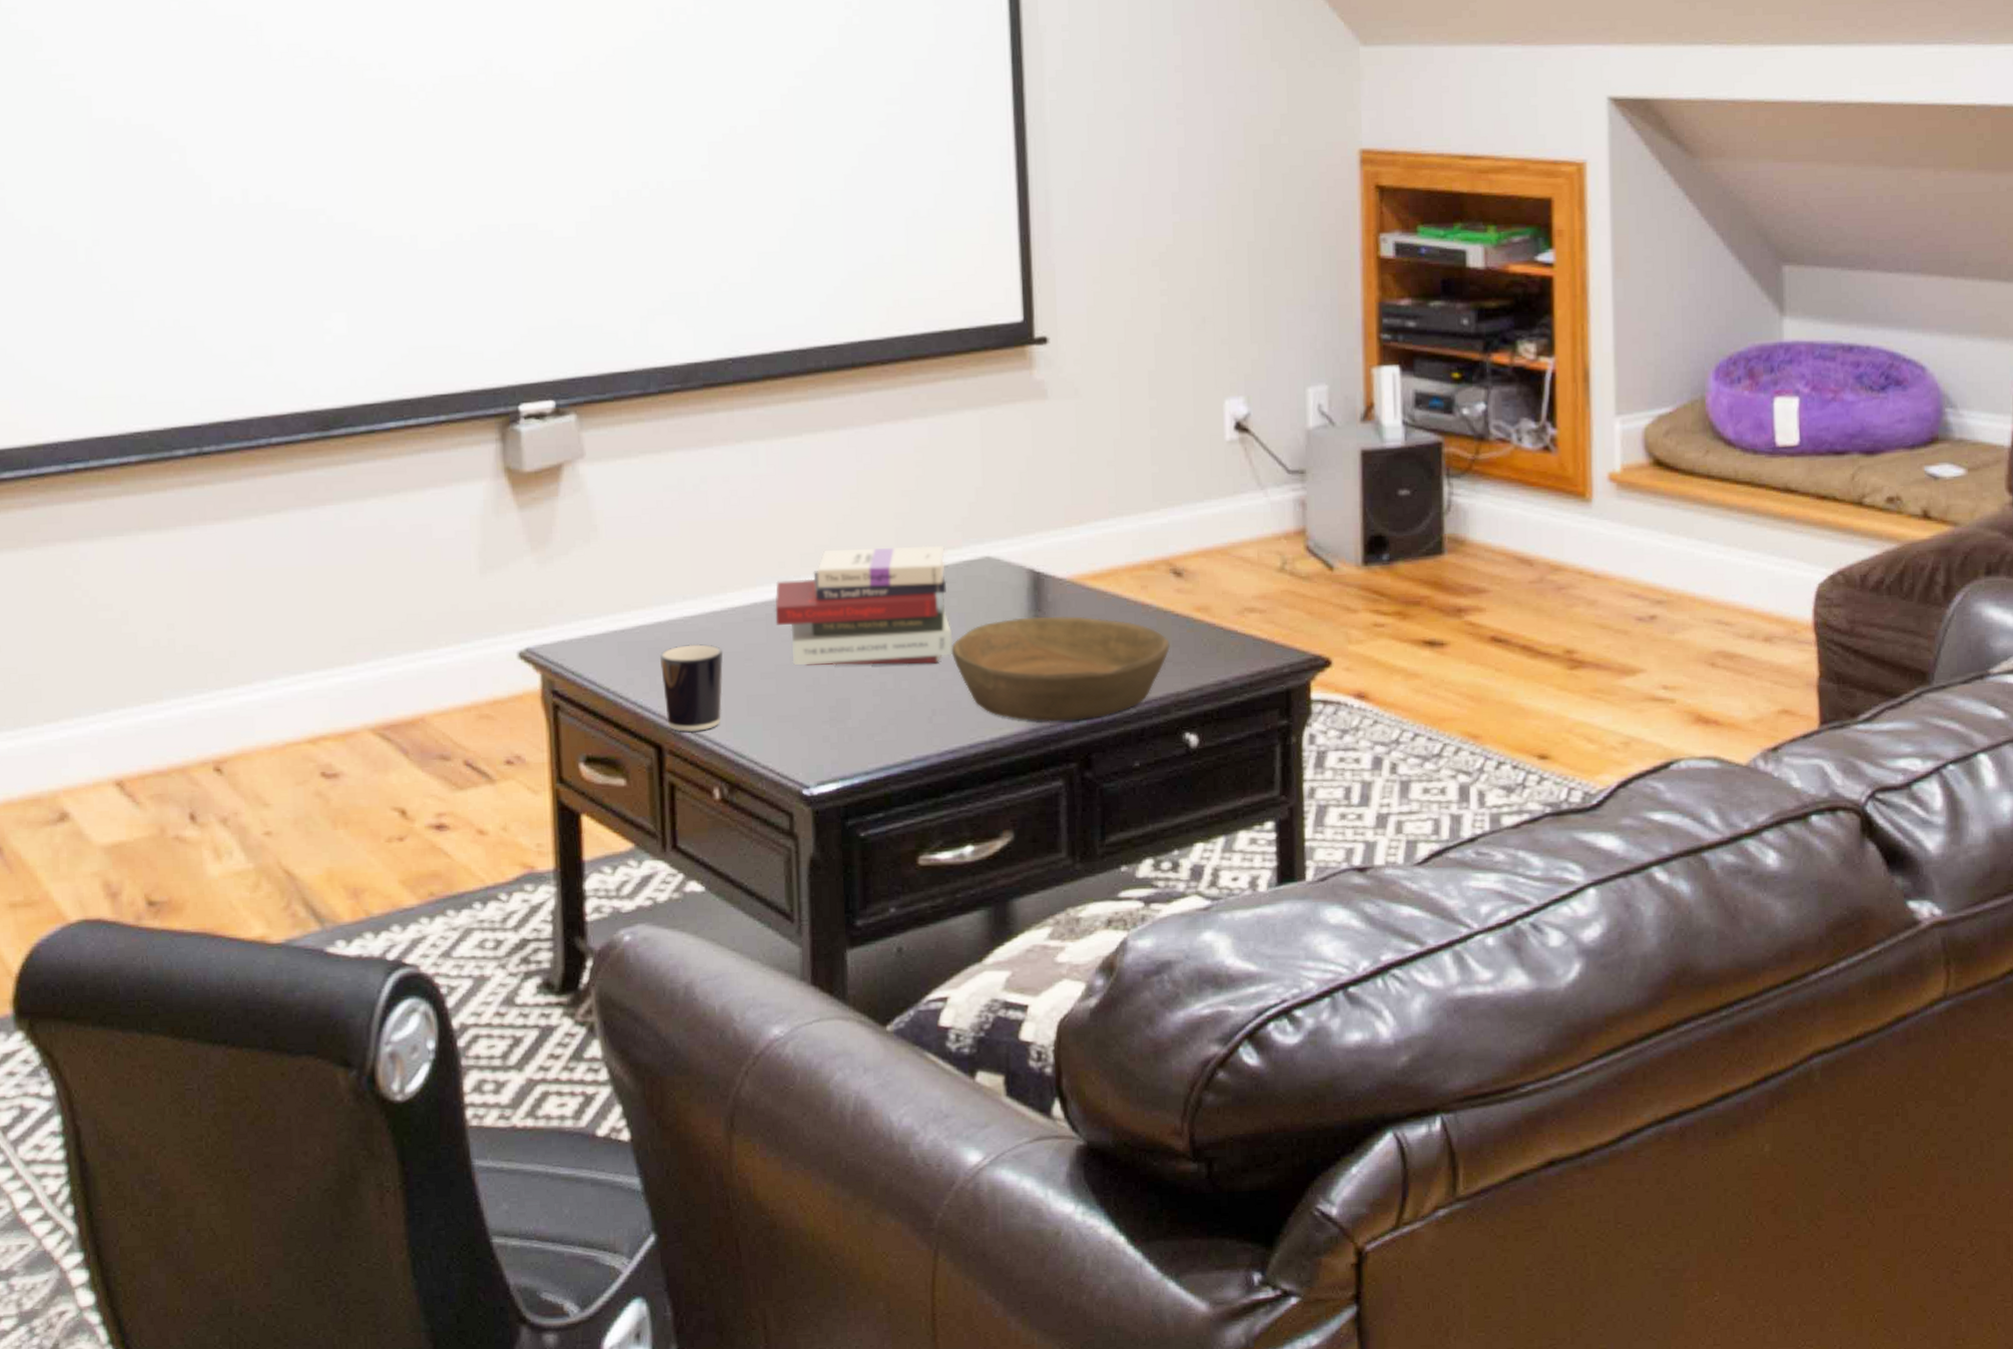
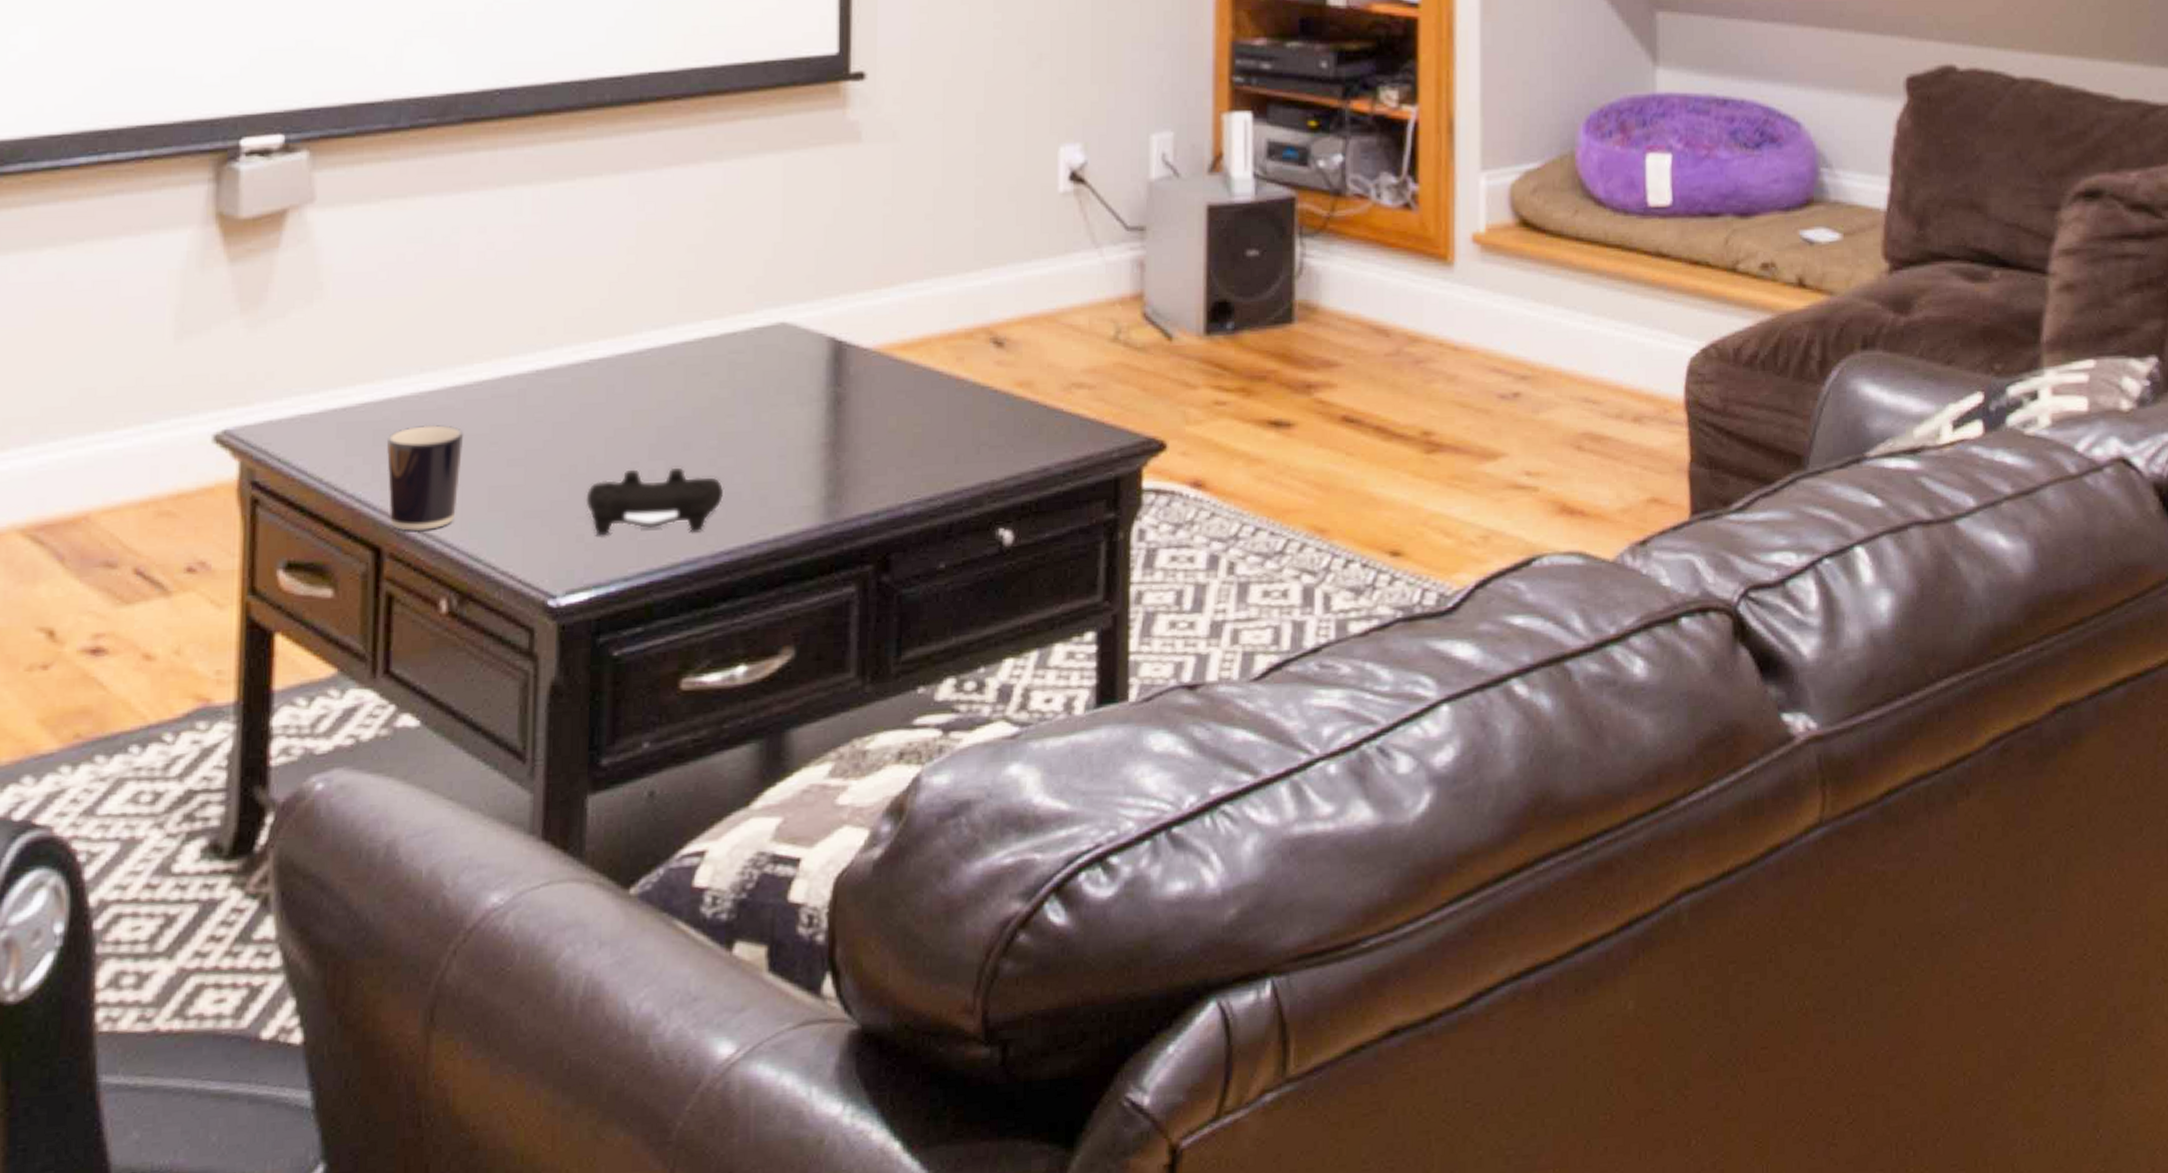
books: present [775,545,953,666] -> none [529,309,737,450]
game controller: none [828,680,946,737] -> present [585,467,724,536]
bowl: present [951,616,1170,722] -> none [734,392,986,517]

